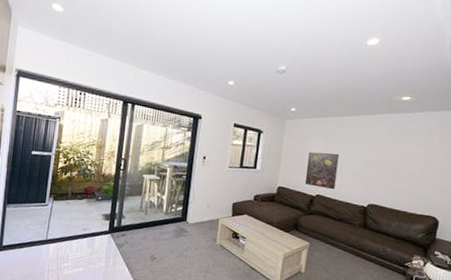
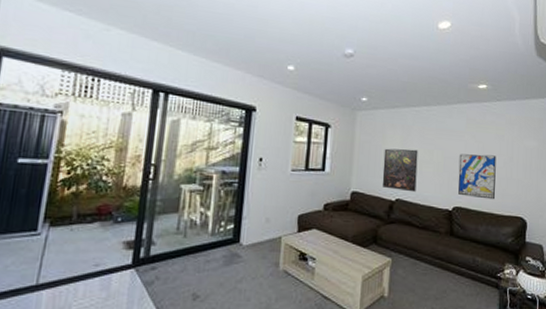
wall art: none [374,158,414,200] -> present [458,154,496,200]

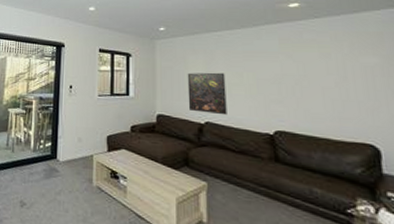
wall art: present [458,154,496,200] -> none [275,75,328,124]

